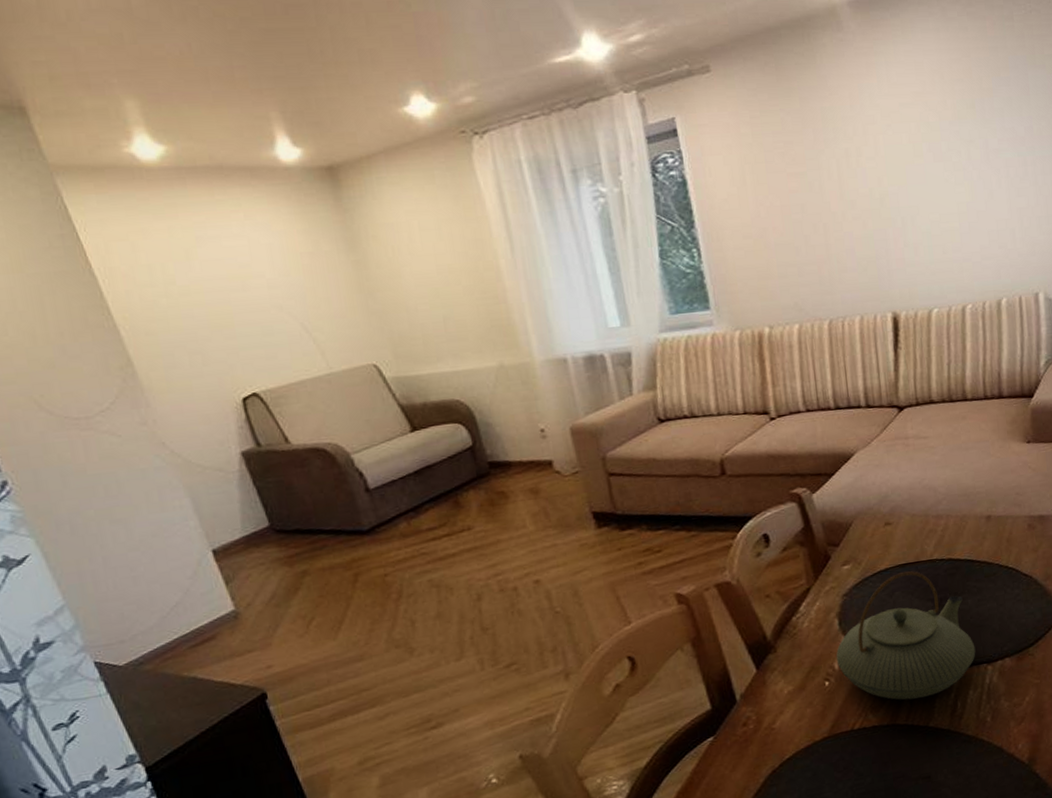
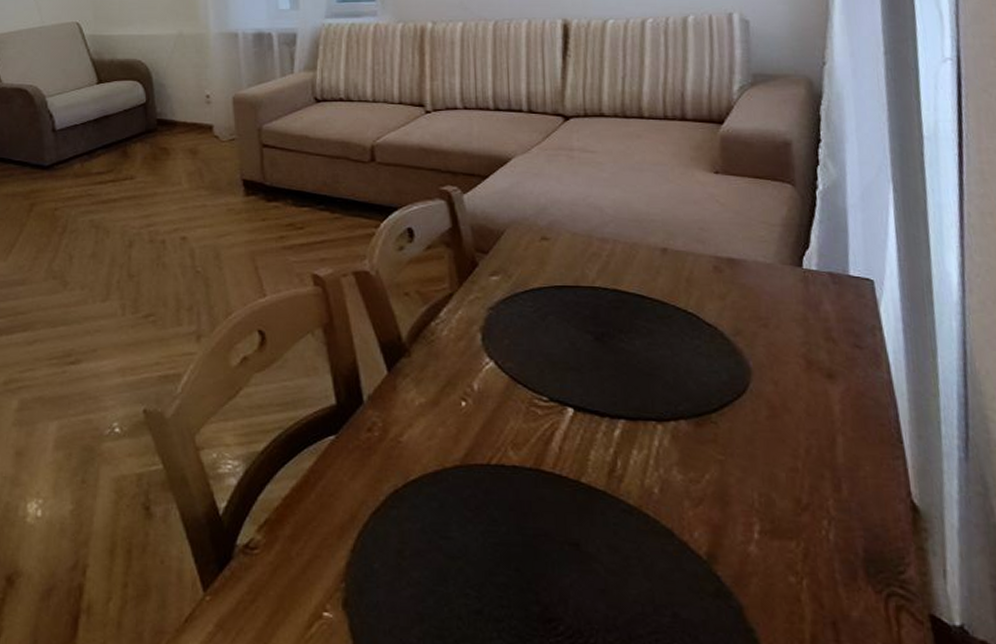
teapot: present [836,571,976,700] -> none [476,295,643,446]

